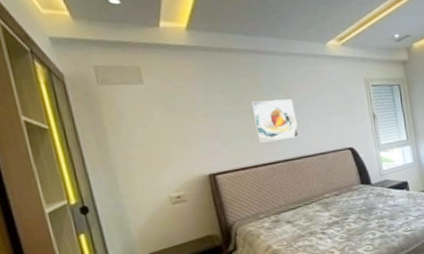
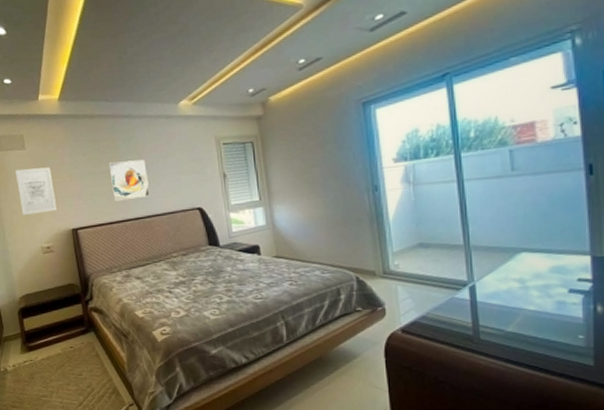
wall art: none [130,105,190,161] -> present [15,167,58,215]

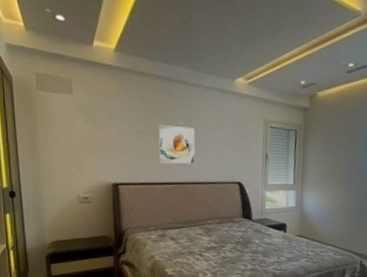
wall art: present [15,167,58,215] -> none [59,113,100,163]

